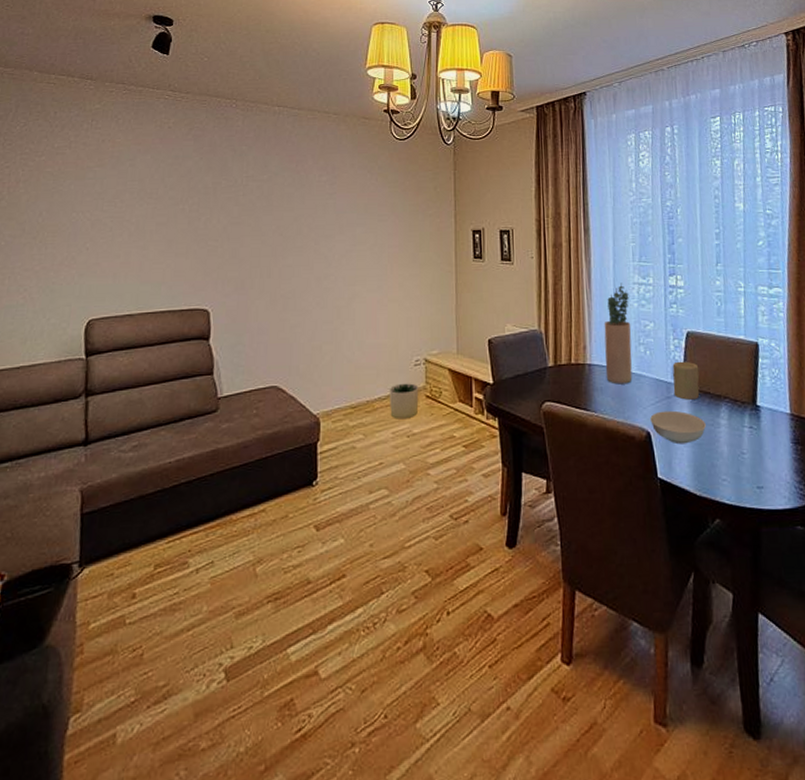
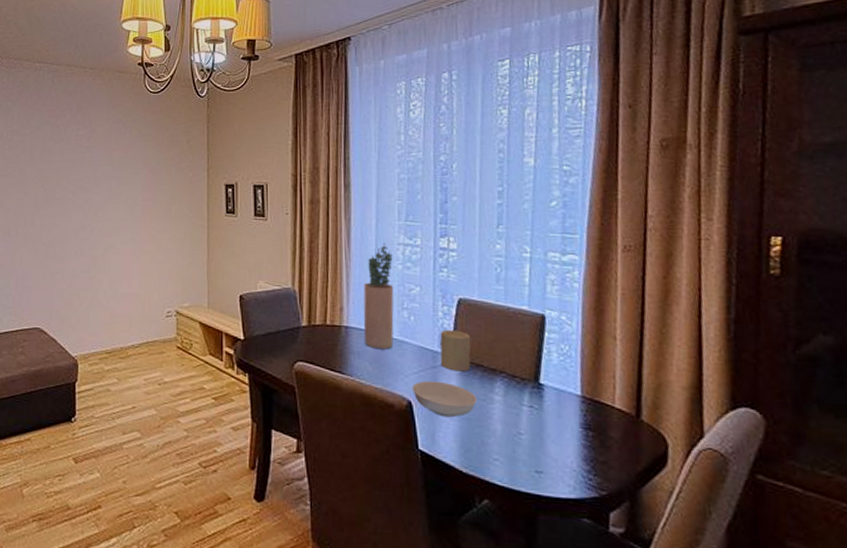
planter: present [389,383,419,419] -> none [141,333,170,368]

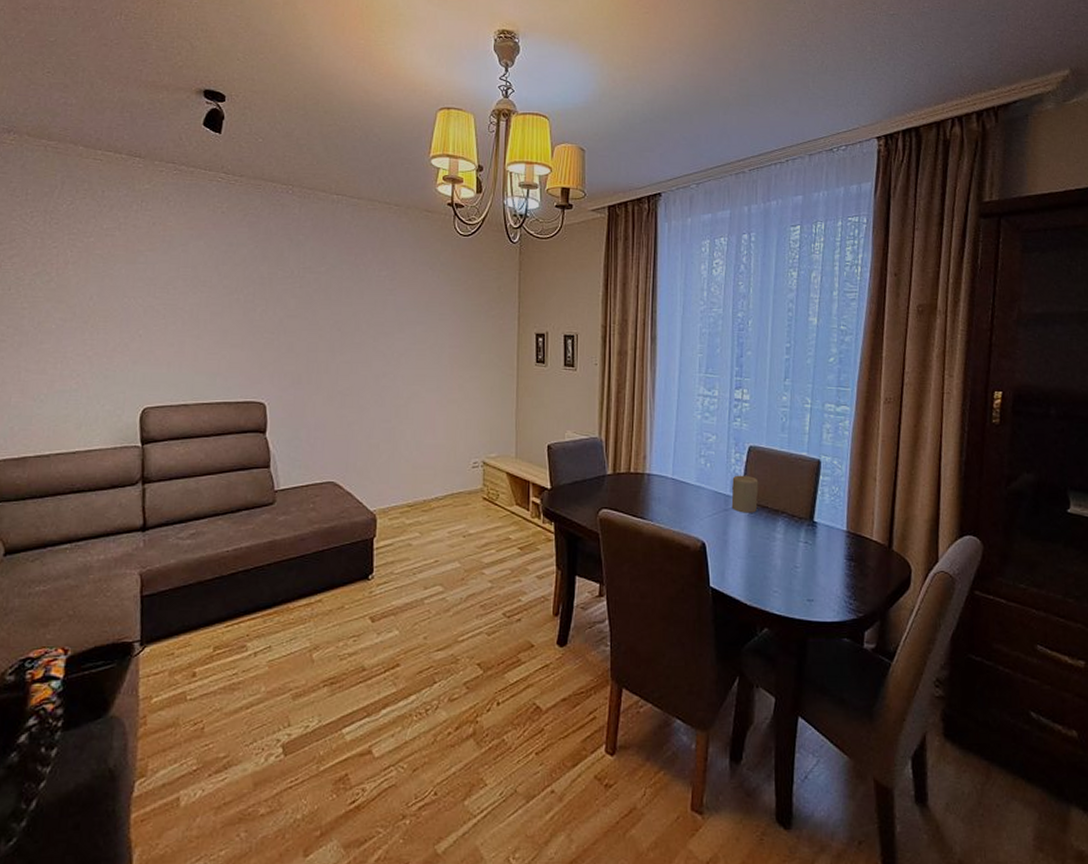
vase: present [363,243,394,350] -> none [664,394,693,495]
bowl: present [412,380,477,418] -> none [706,523,761,556]

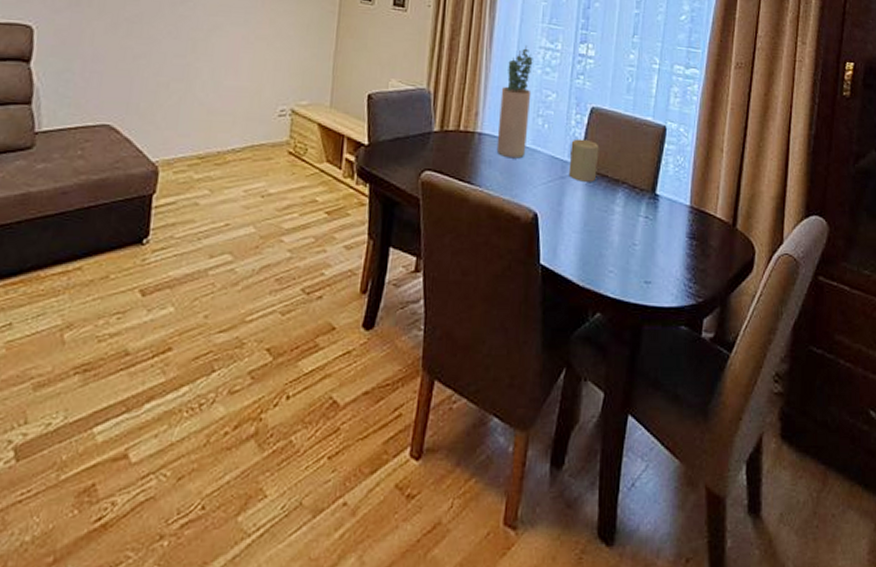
vase: none [664,394,693,495] -> present [496,45,533,159]

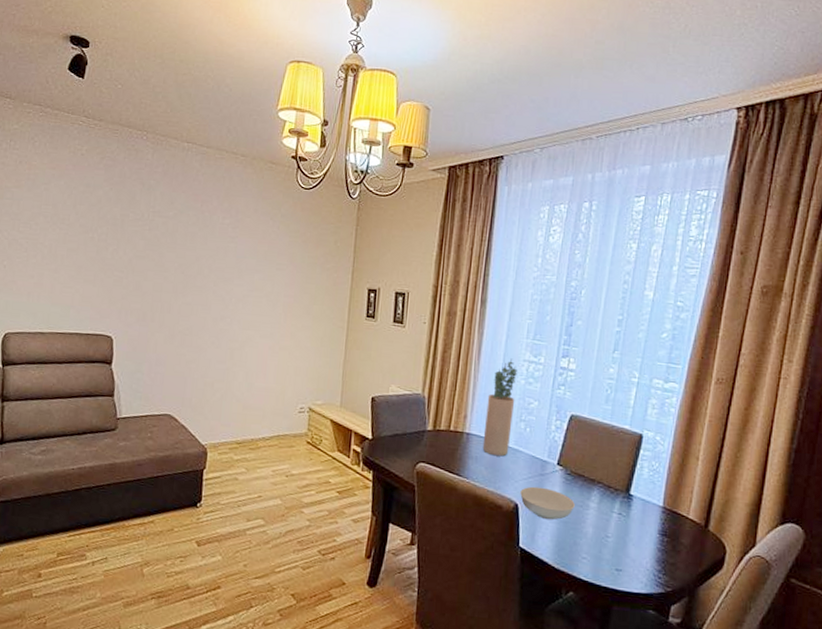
bowl: none [539,191,599,230] -> present [520,486,575,520]
candle: present [568,138,599,182] -> none [547,442,577,480]

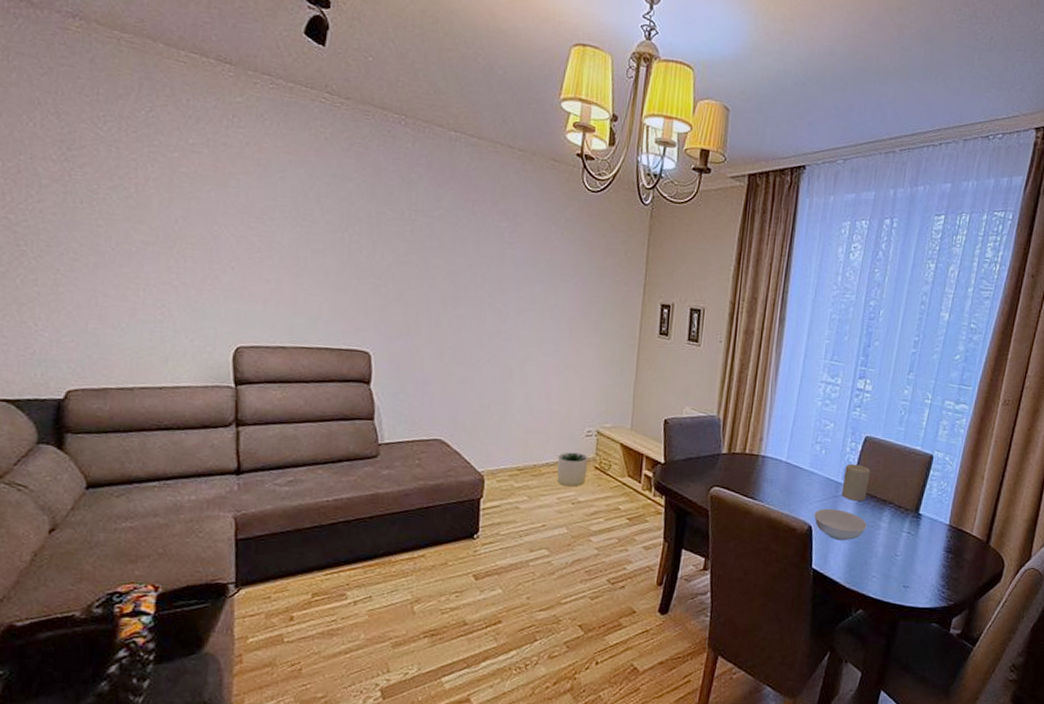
planter: none [272,427,301,461] -> present [556,452,588,487]
vase: present [482,358,518,457] -> none [777,379,815,479]
candle: none [547,442,577,480] -> present [841,463,871,502]

